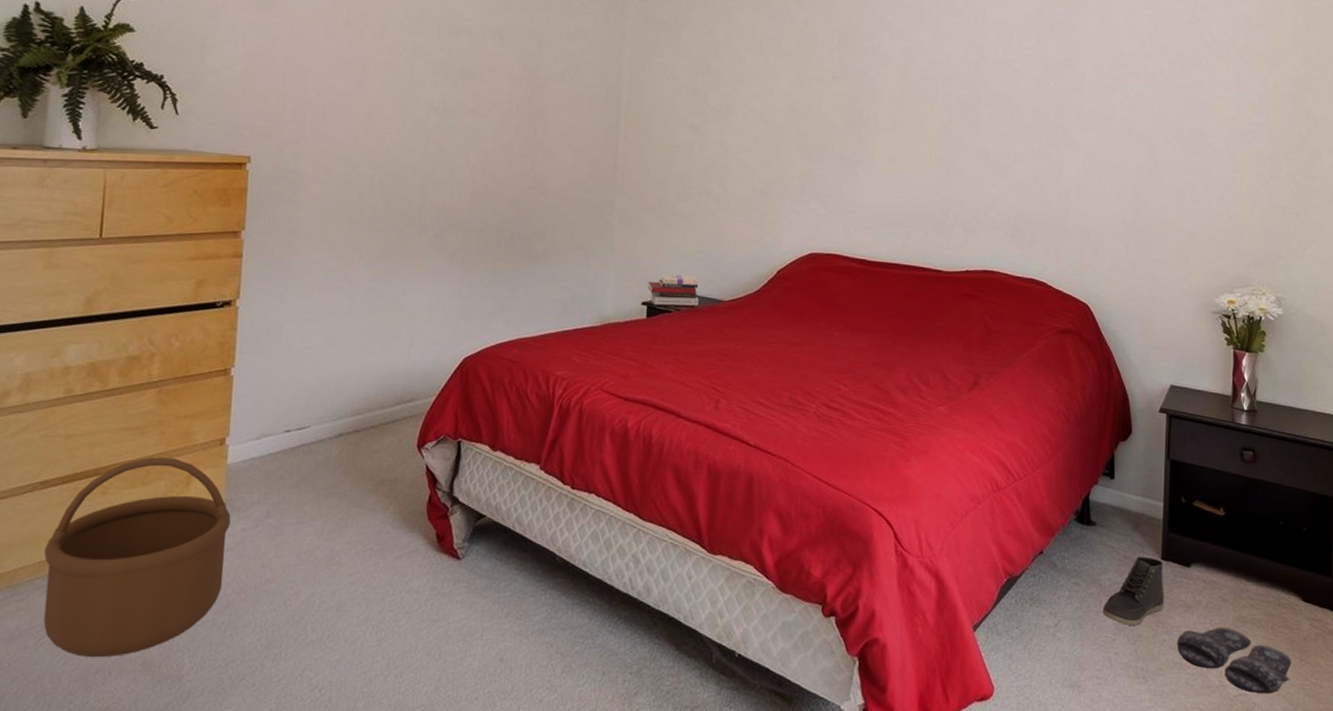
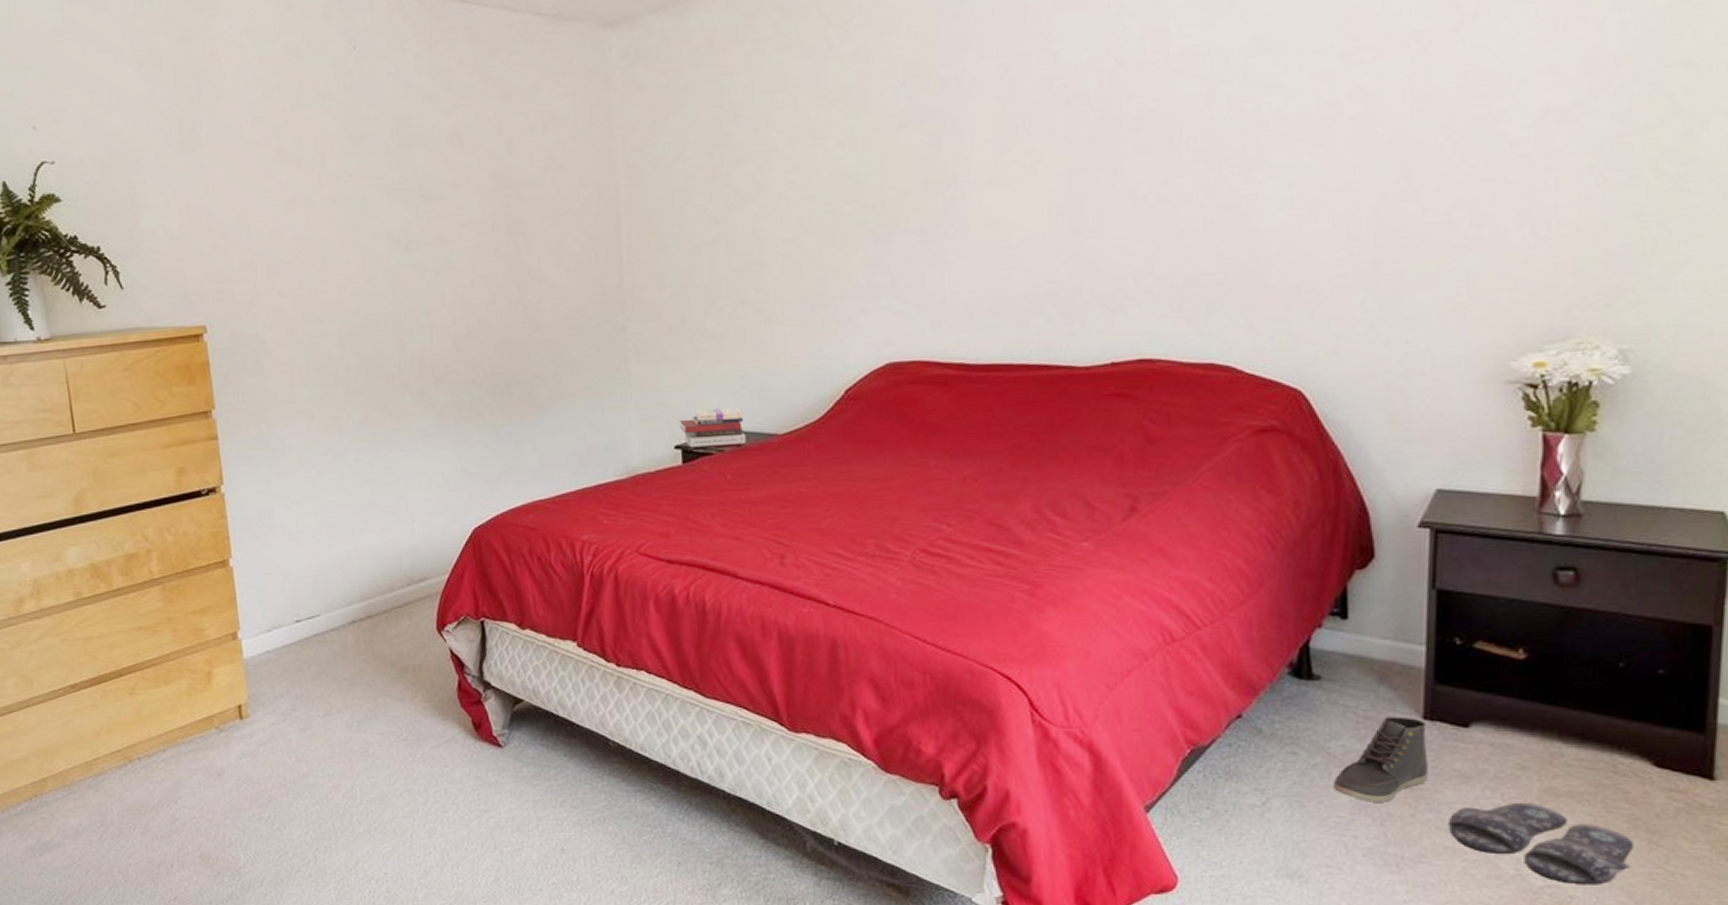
basket: present [43,457,231,658] -> none [88,655,262,852]

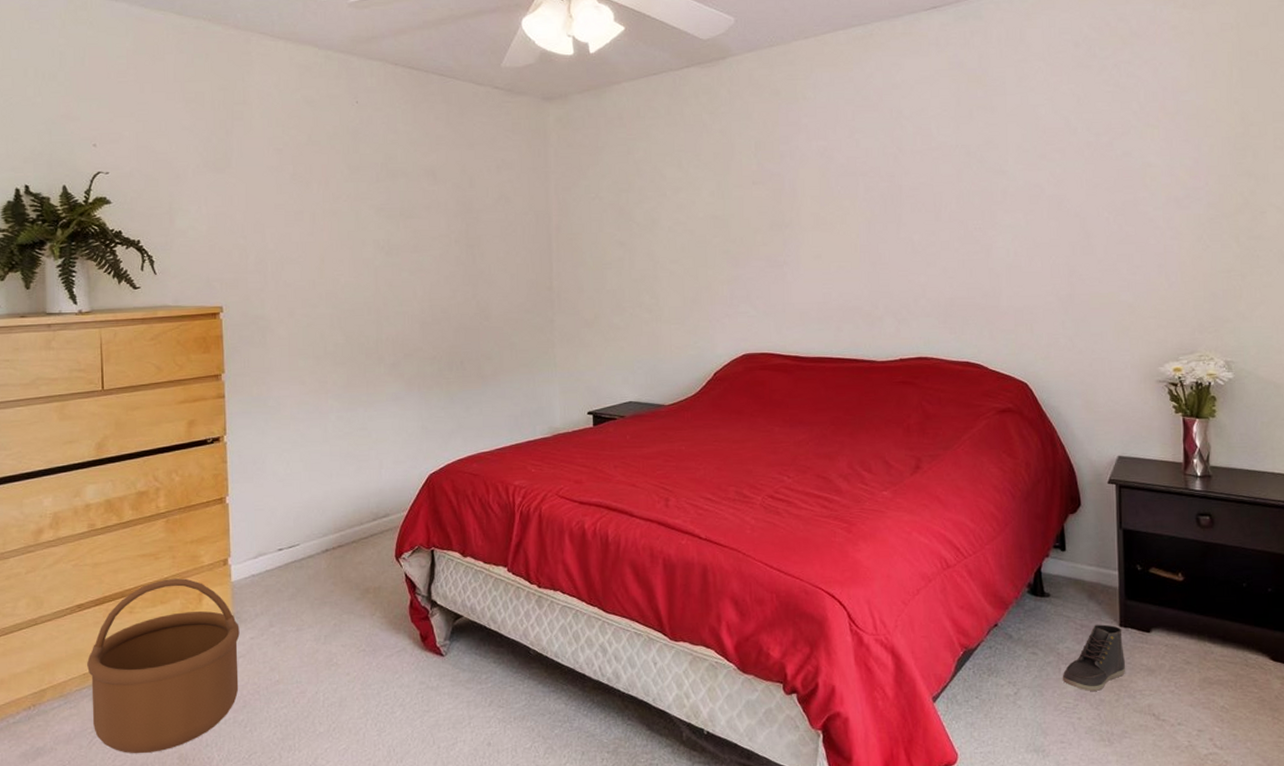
basket: none [88,655,262,852] -> present [87,578,240,754]
books: present [680,406,747,448] -> none [592,383,642,415]
slippers: present [1449,802,1633,885] -> none [1142,689,1263,752]

